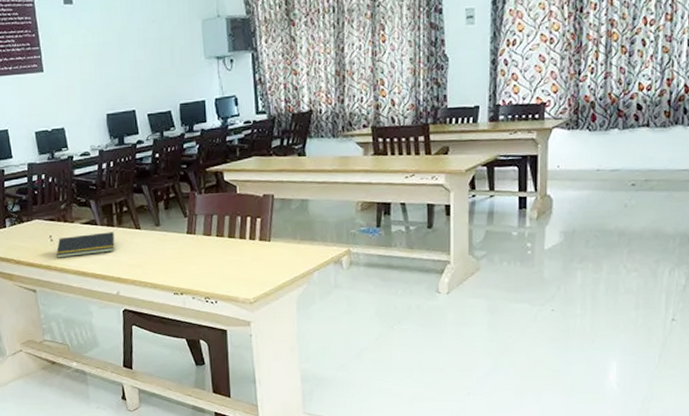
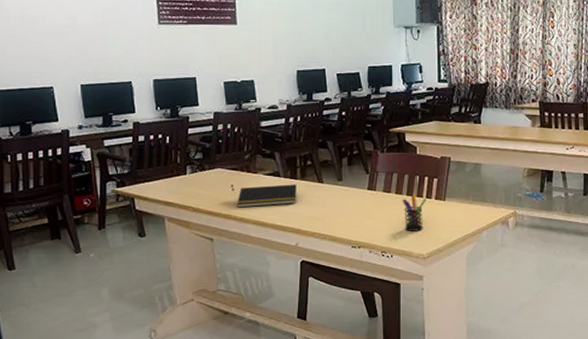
pen holder: none [223,236,250,275] -> present [402,194,426,231]

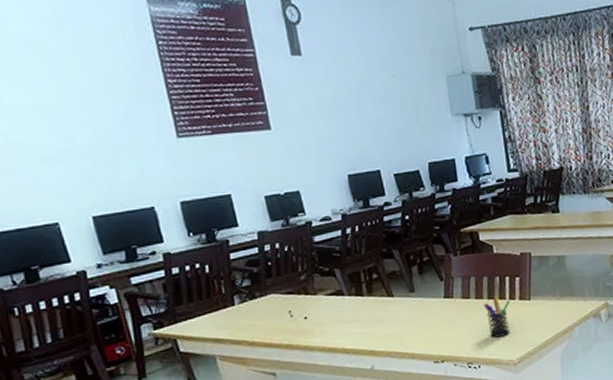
notepad: present [237,184,297,208] -> none [298,301,366,336]

